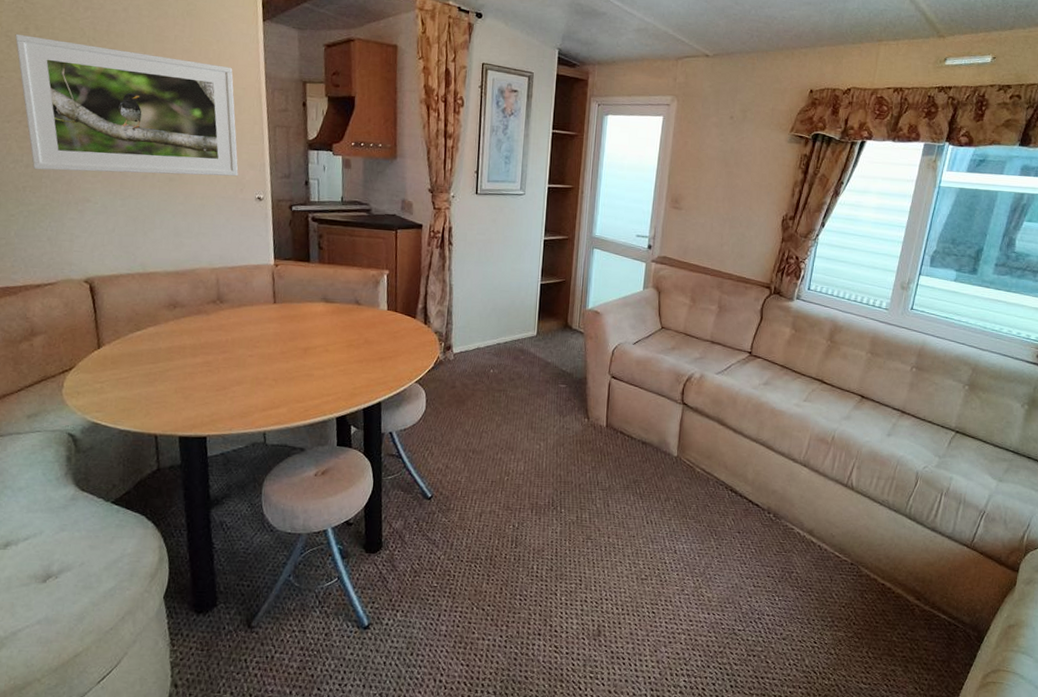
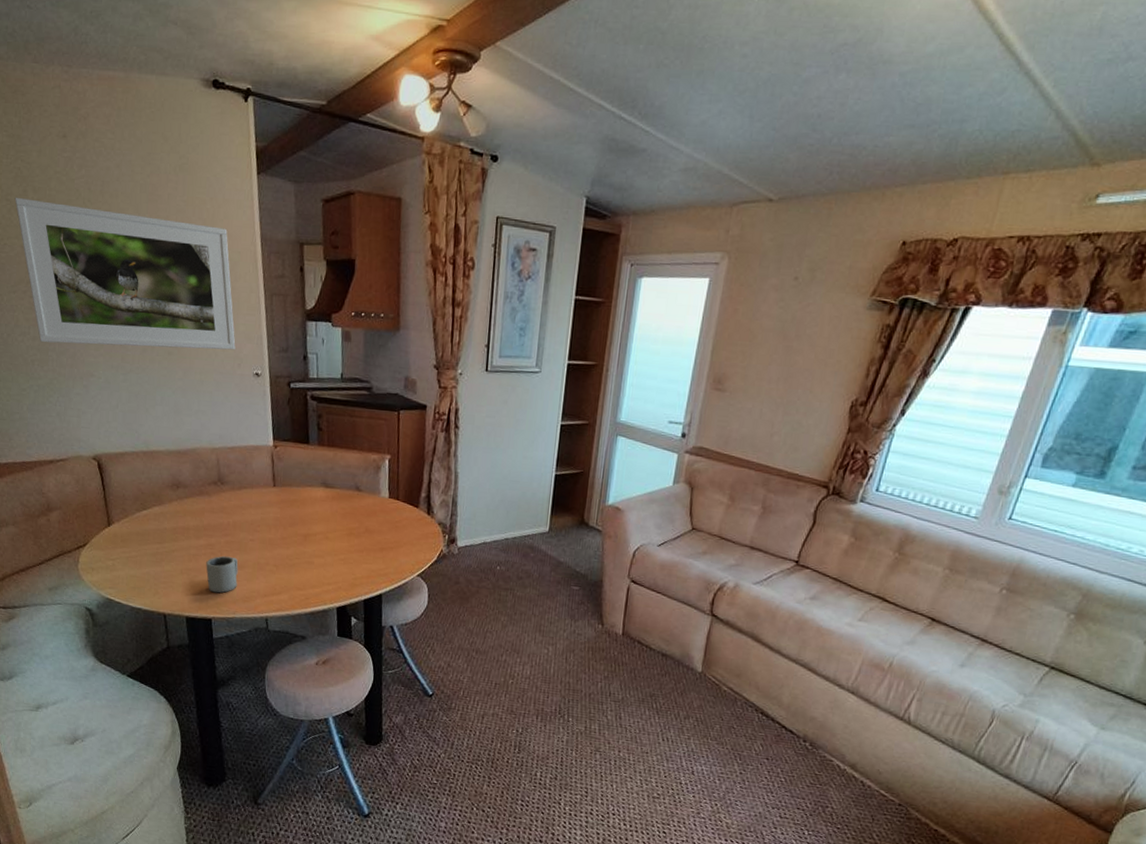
cup: none [202,372,236,411] -> present [206,555,239,594]

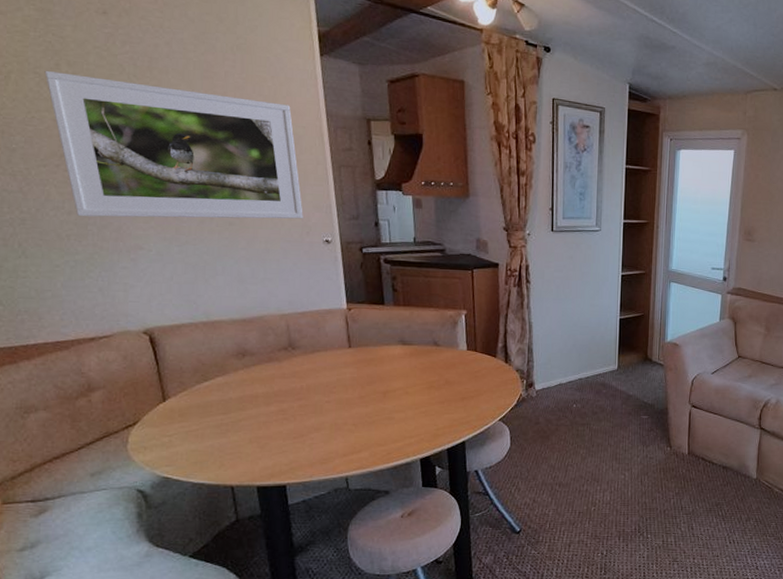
cup: present [206,555,239,594] -> none [278,420,314,458]

